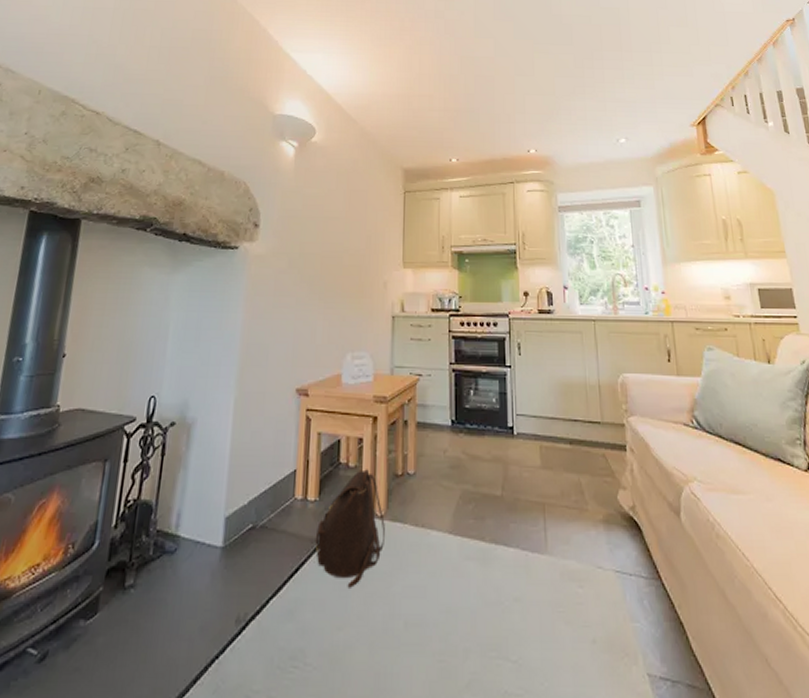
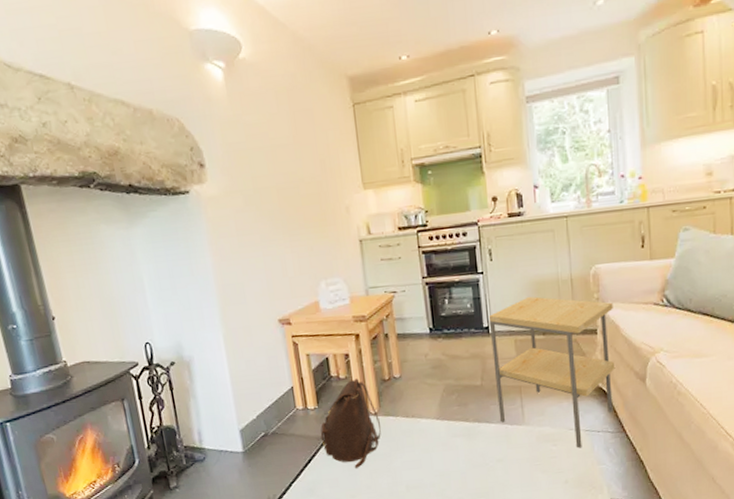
side table: none [513,399,647,595] -> present [488,297,616,448]

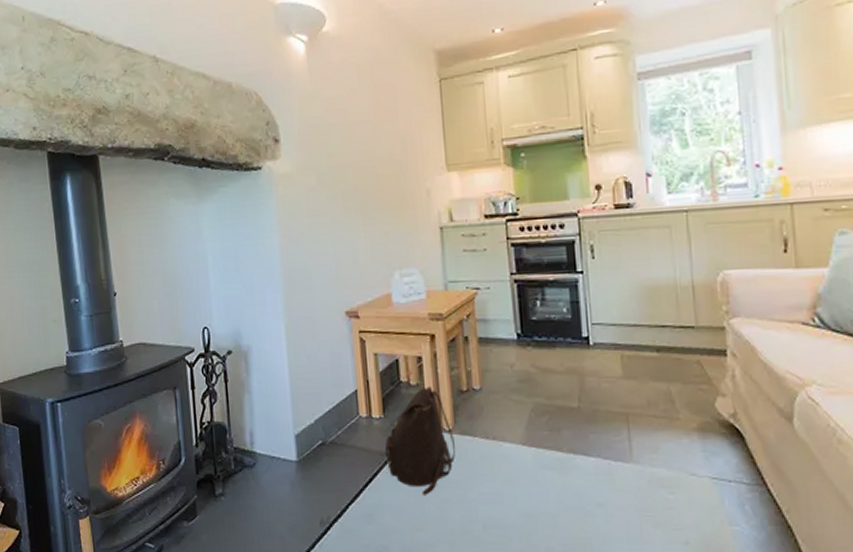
side table: present [488,297,616,448] -> none [588,304,752,501]

